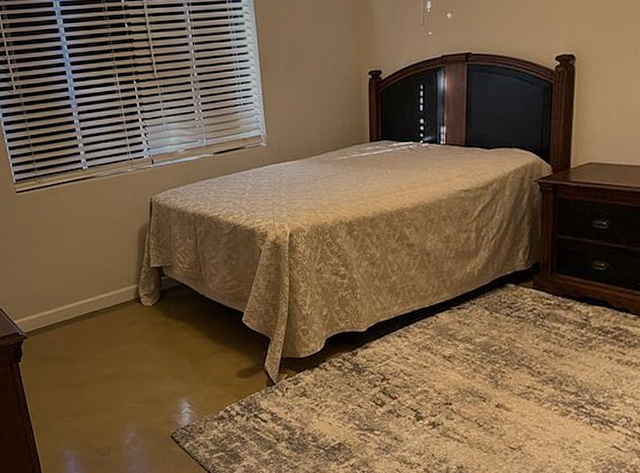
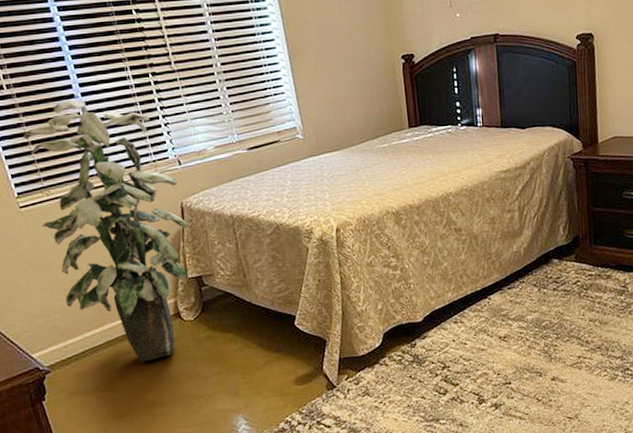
indoor plant: none [25,101,155,339] -> present [24,100,189,362]

